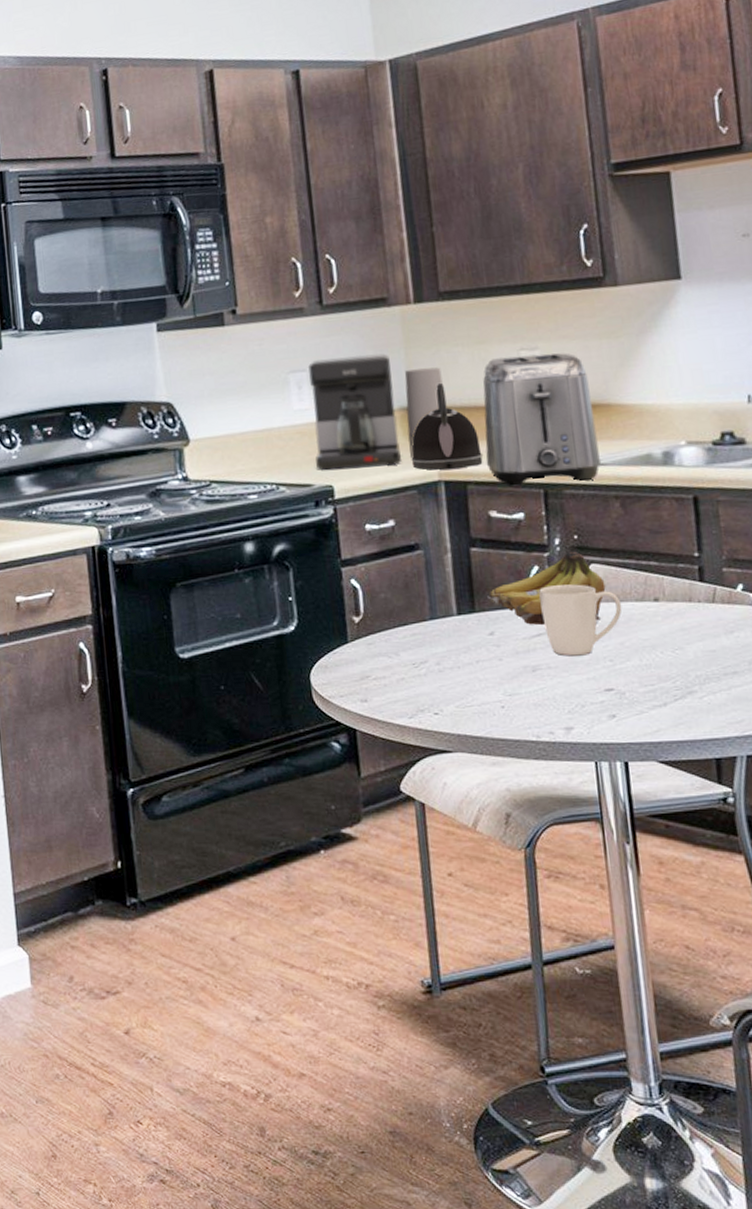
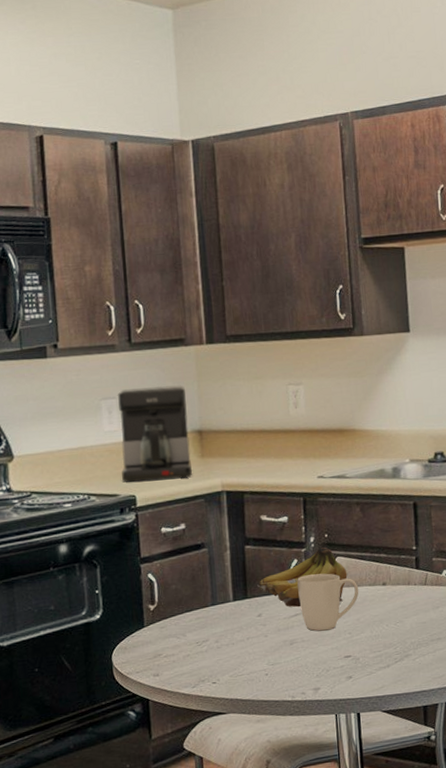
canister: present [404,367,443,458] -> none [197,397,227,472]
kettle: present [411,382,484,470] -> none [200,410,258,483]
toaster: present [483,353,600,487] -> none [259,388,346,496]

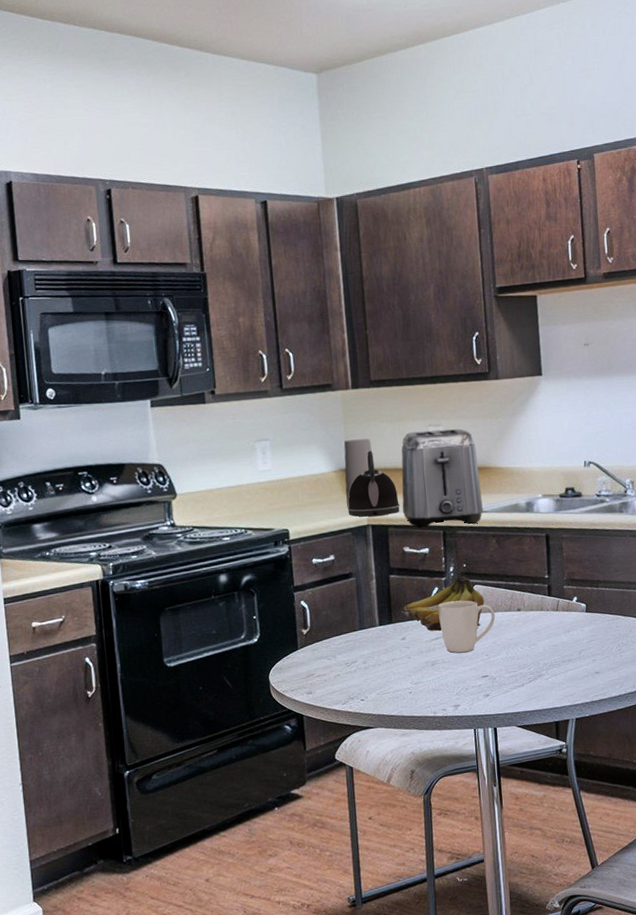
coffee maker: present [117,385,192,482] -> none [270,427,340,517]
canister: none [197,397,227,472] -> present [344,438,372,508]
kettle: none [200,410,258,483] -> present [347,450,401,517]
toaster: none [259,388,346,496] -> present [401,429,483,529]

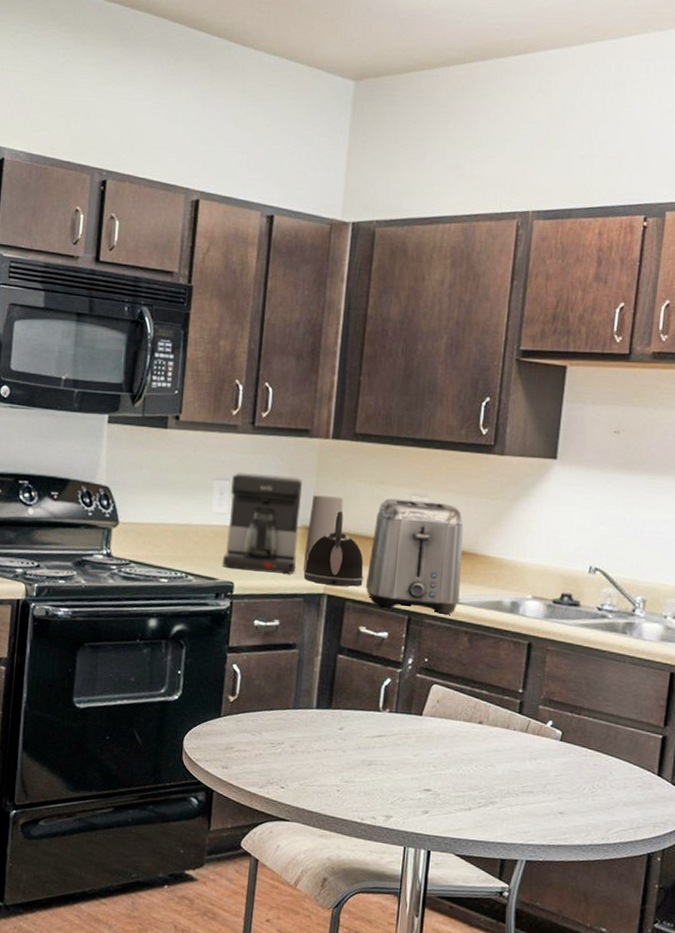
coffee maker: none [270,427,340,517] -> present [223,472,302,574]
fruit: present [401,577,485,632] -> none [344,672,442,732]
mug: present [438,600,496,654] -> none [385,697,452,759]

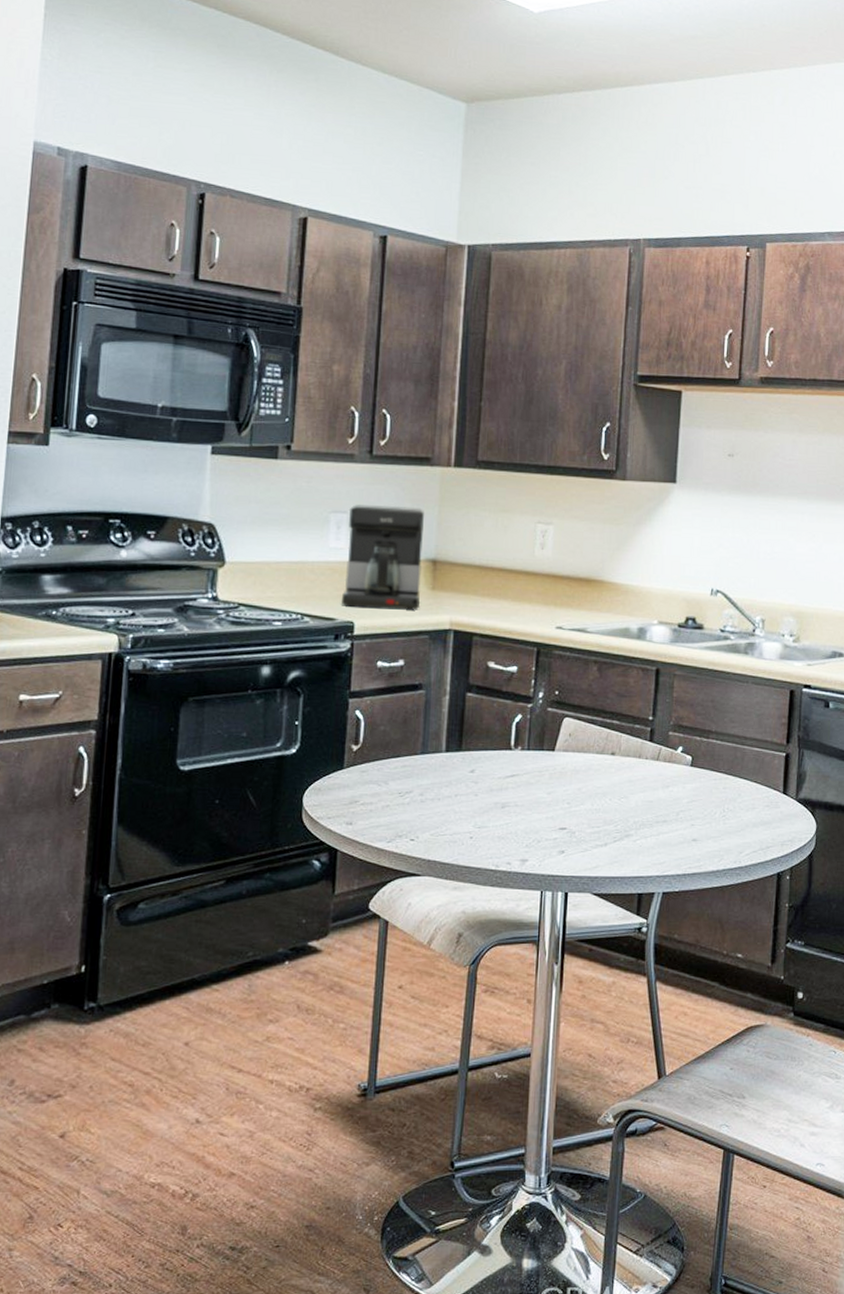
kettle: present [303,510,365,587] -> none [428,541,492,621]
canister: present [304,495,344,571] -> none [428,526,468,606]
toaster: present [365,498,464,616] -> none [492,527,589,645]

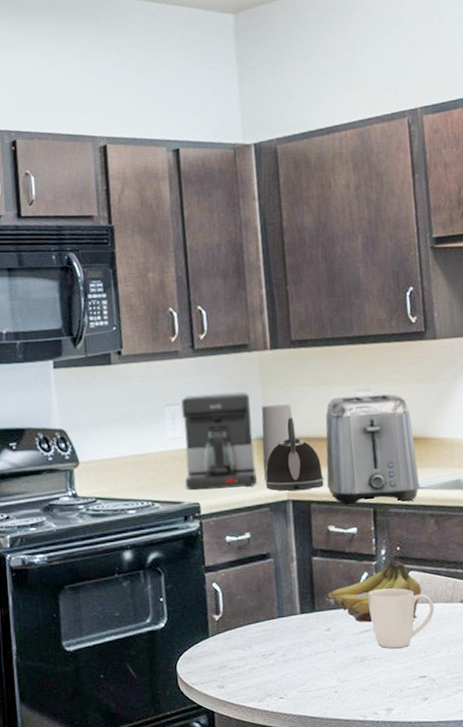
canister: none [428,526,468,606] -> present [261,404,292,480]
kettle: none [428,541,492,621] -> present [265,417,325,491]
fruit: none [474,706,574,768] -> present [325,561,422,623]
toaster: none [492,527,589,645] -> present [325,394,419,506]
mug: none [517,733,585,797] -> present [368,588,435,649]

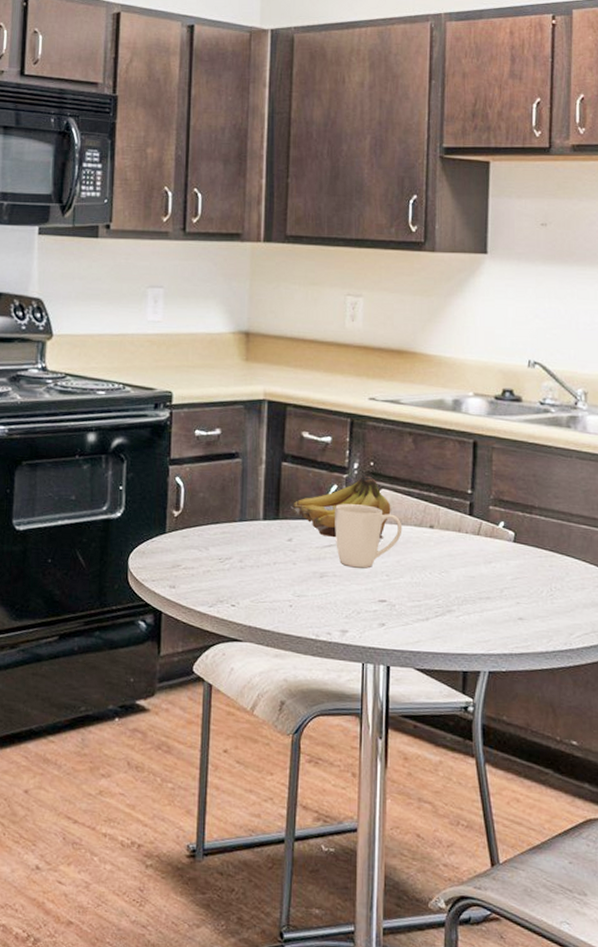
coffee maker: present [180,391,257,489] -> none [160,278,236,381]
canister: present [261,404,292,480] -> none [242,299,278,377]
kettle: present [265,417,325,491] -> none [242,314,304,391]
toaster: present [325,394,419,506] -> none [305,299,401,417]

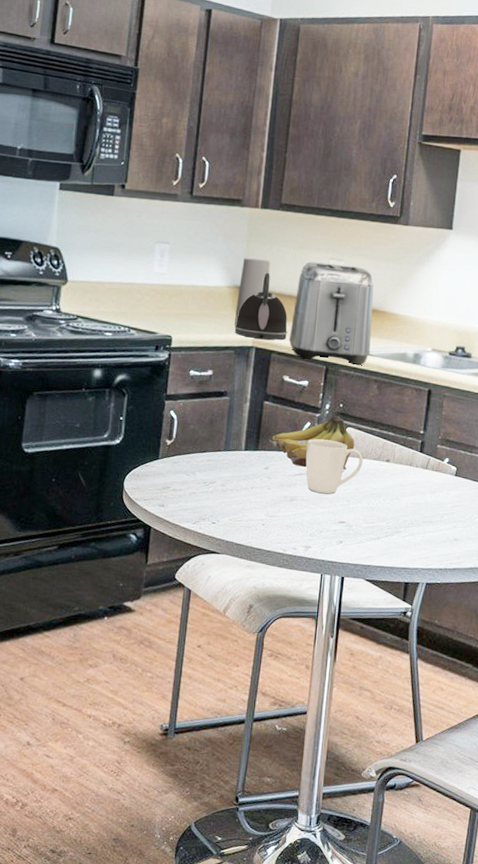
canister: none [242,299,278,377] -> present [235,258,271,326]
kettle: none [242,314,304,391] -> present [234,272,288,340]
toaster: none [305,299,401,417] -> present [288,262,374,366]

